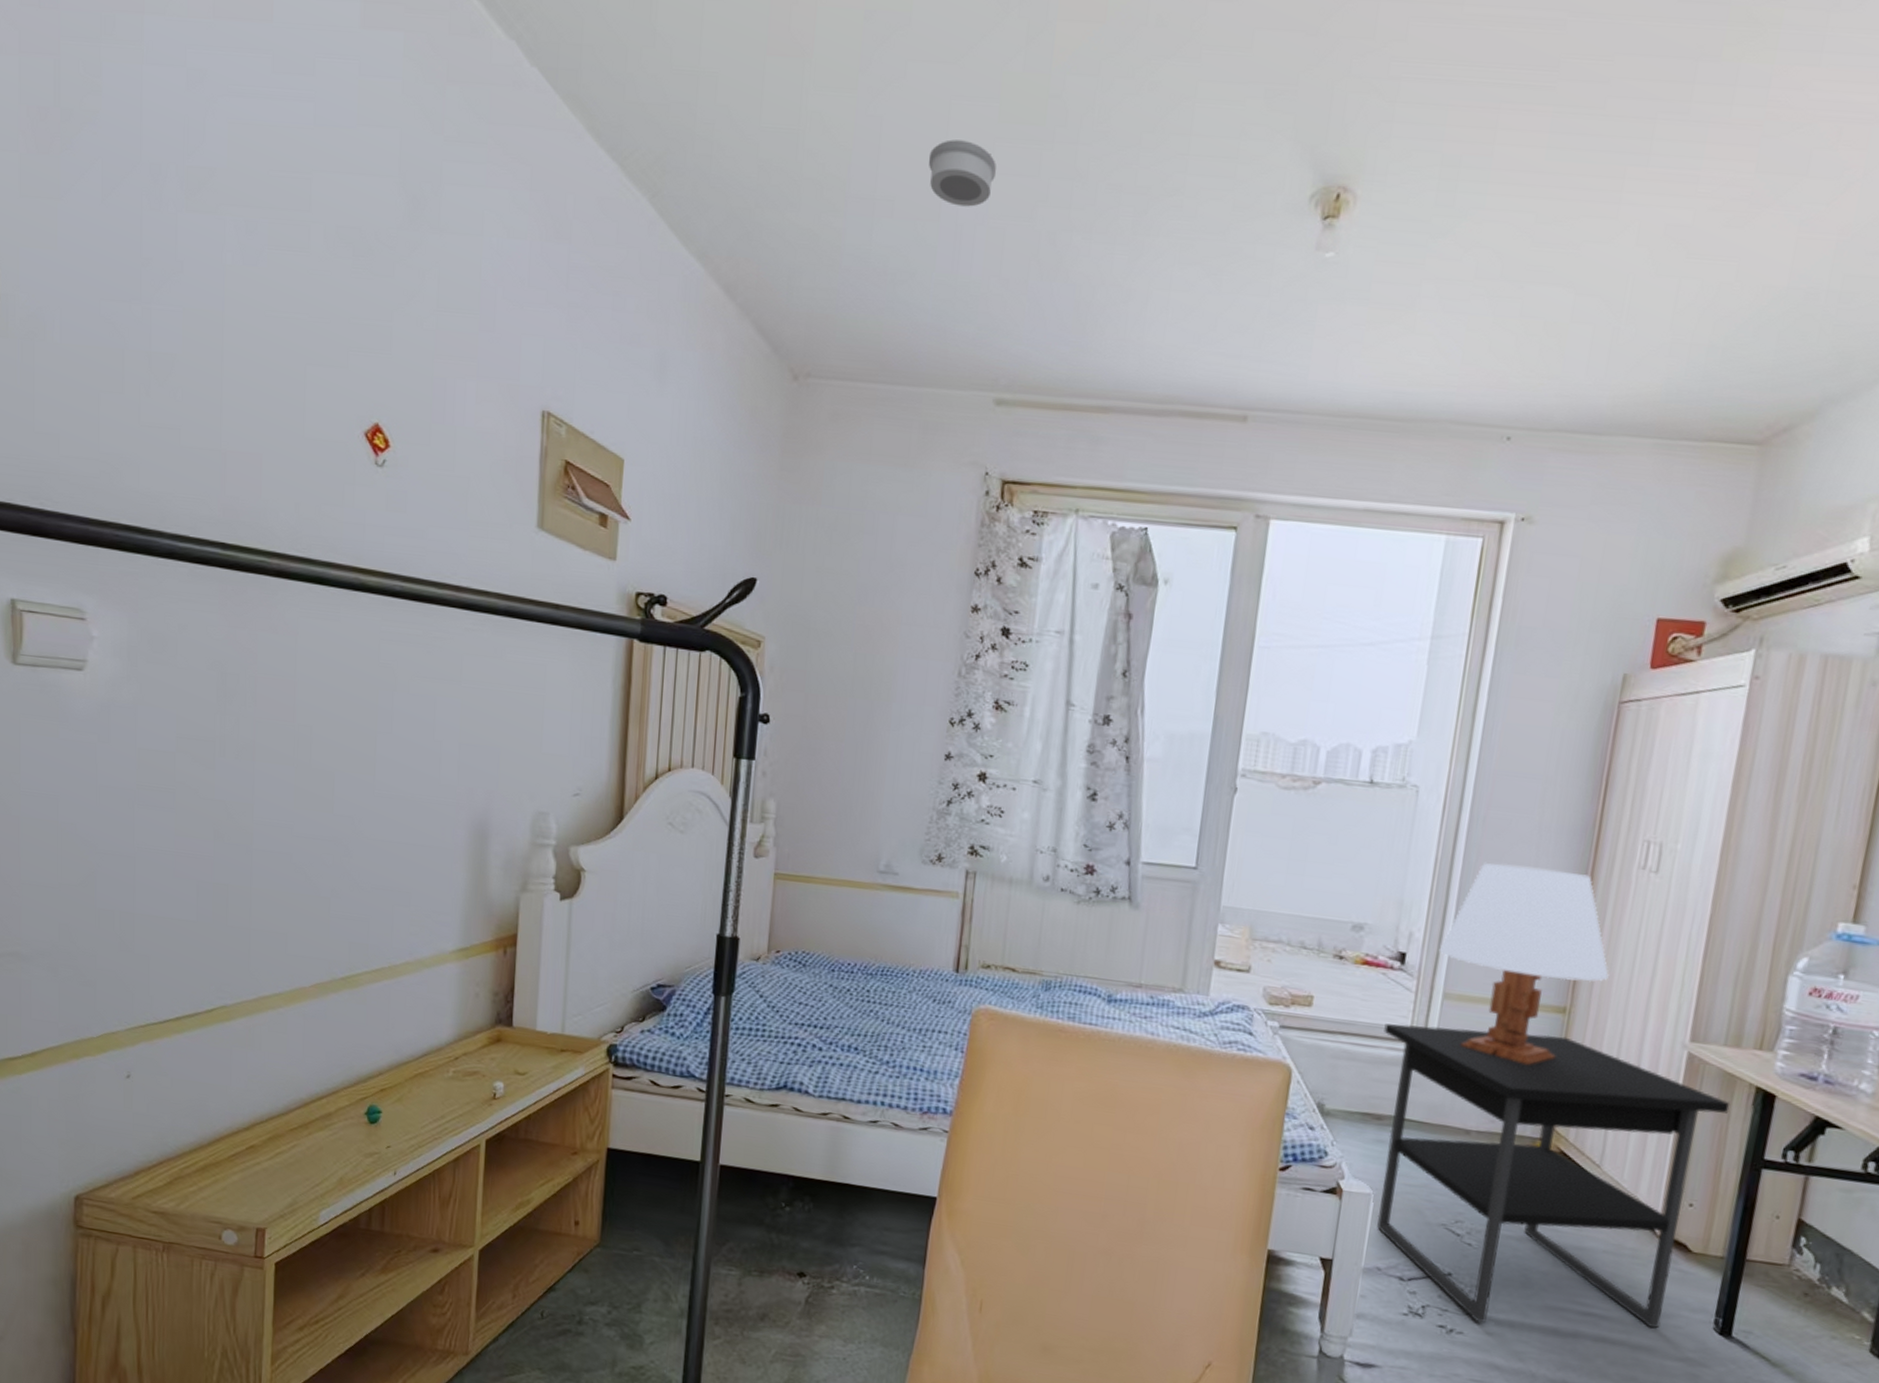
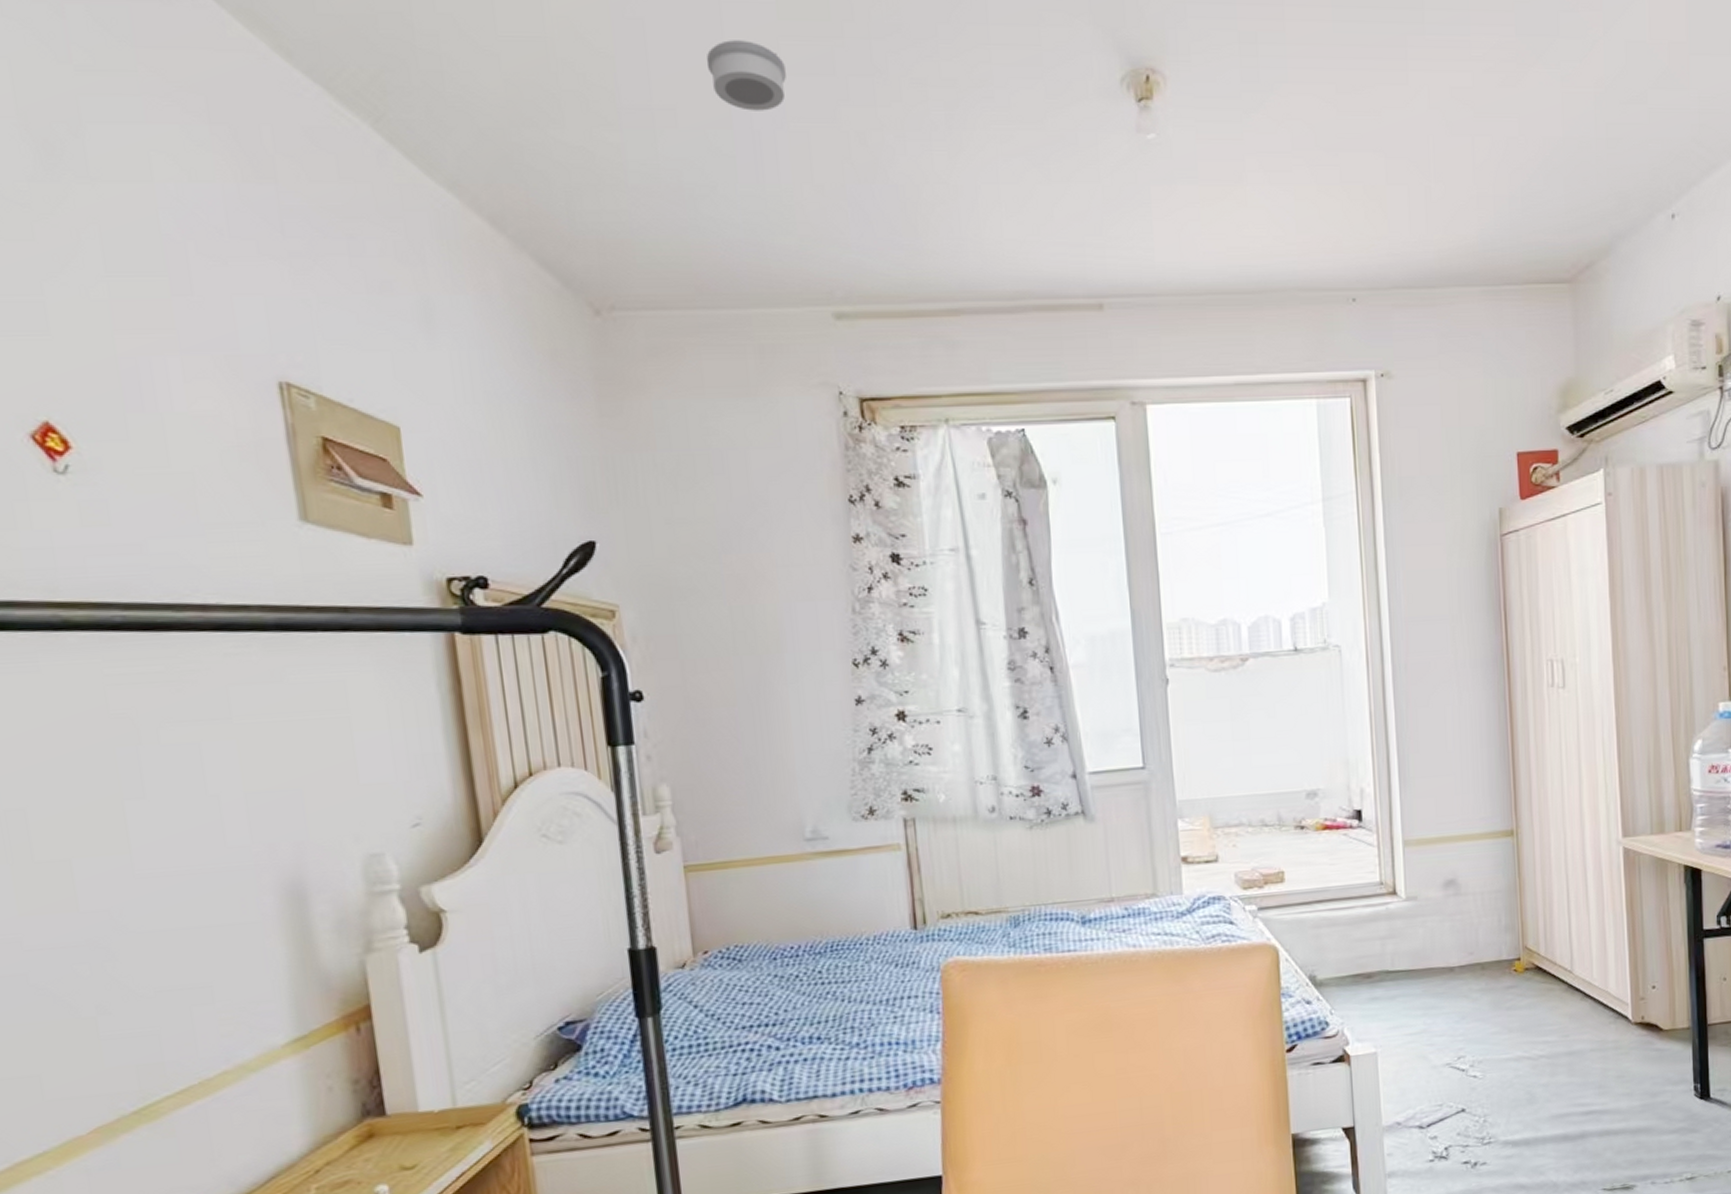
nightstand: present [1377,1023,1731,1329] -> none [1356,857,1667,1149]
table lamp: present [1438,863,1609,1065] -> none [1390,702,1543,892]

